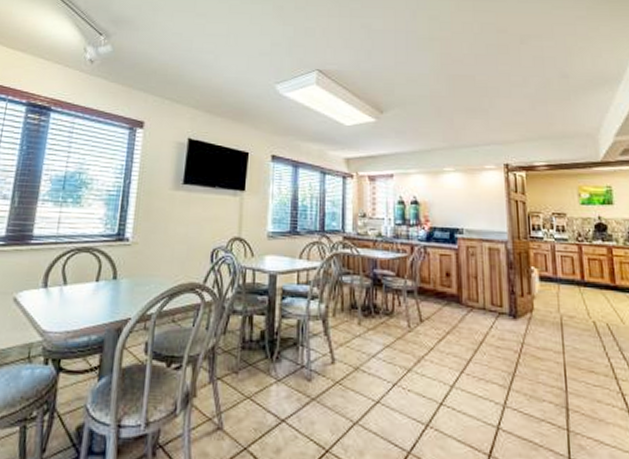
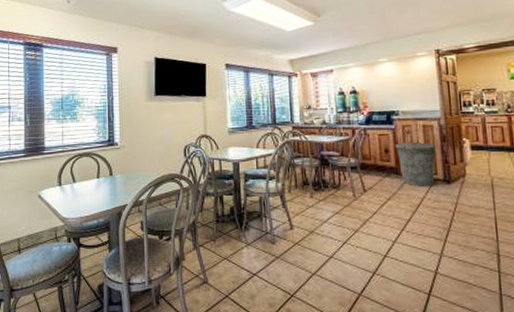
trash can: none [457,264,503,321] -> present [394,140,437,186]

